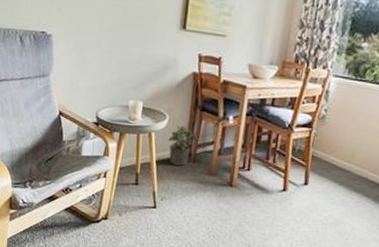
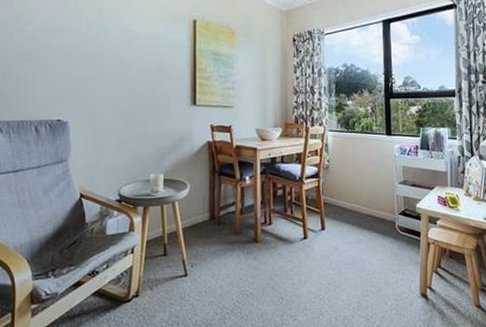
potted plant: present [168,125,198,166] -> none [191,190,220,230]

